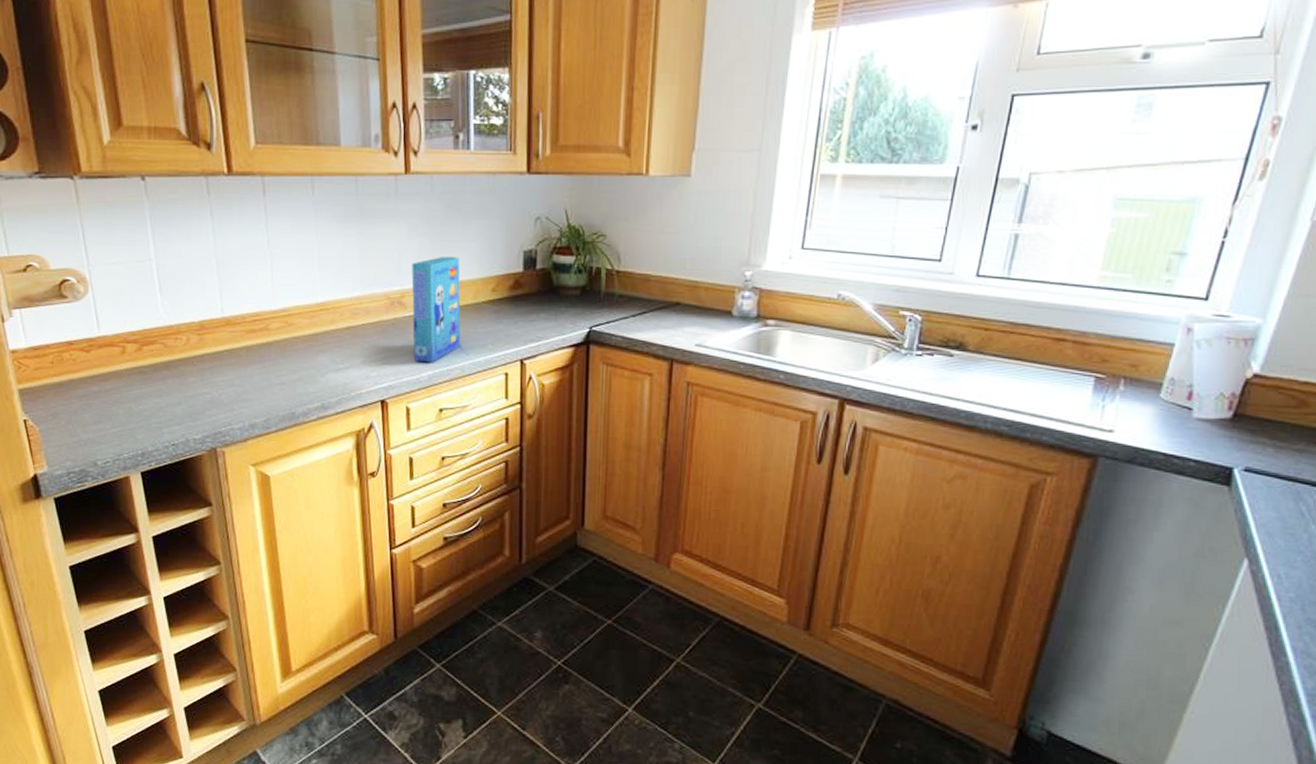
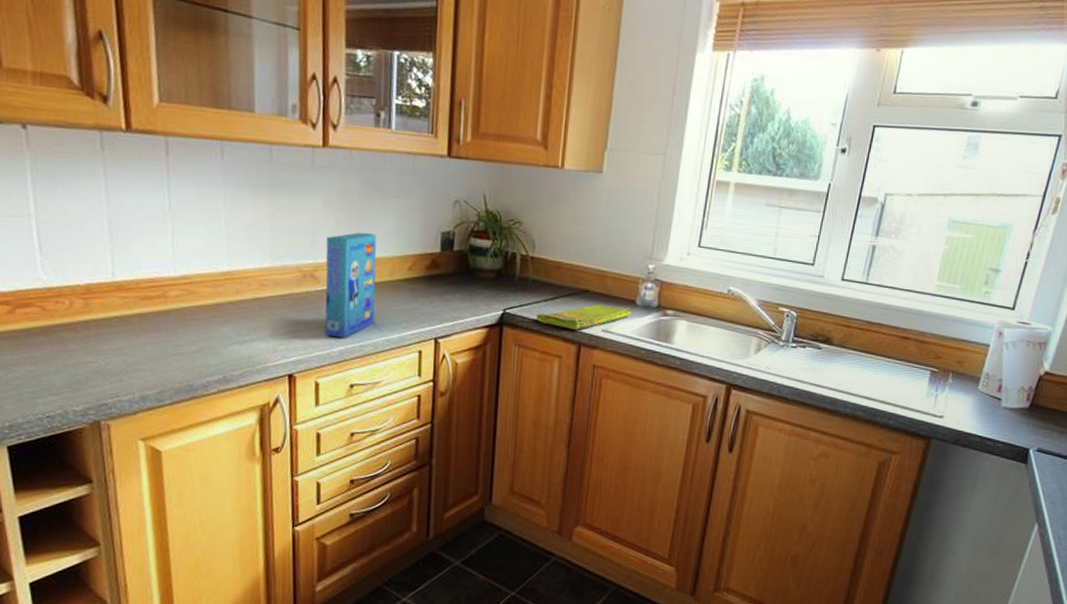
dish towel: none [625,317,728,345] -> present [537,304,632,330]

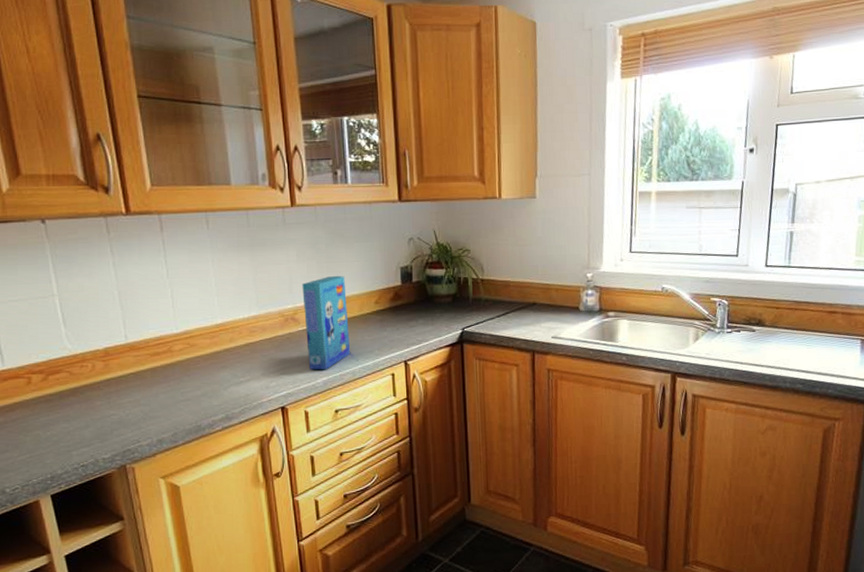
dish towel: present [537,304,632,330] -> none [492,313,577,340]

